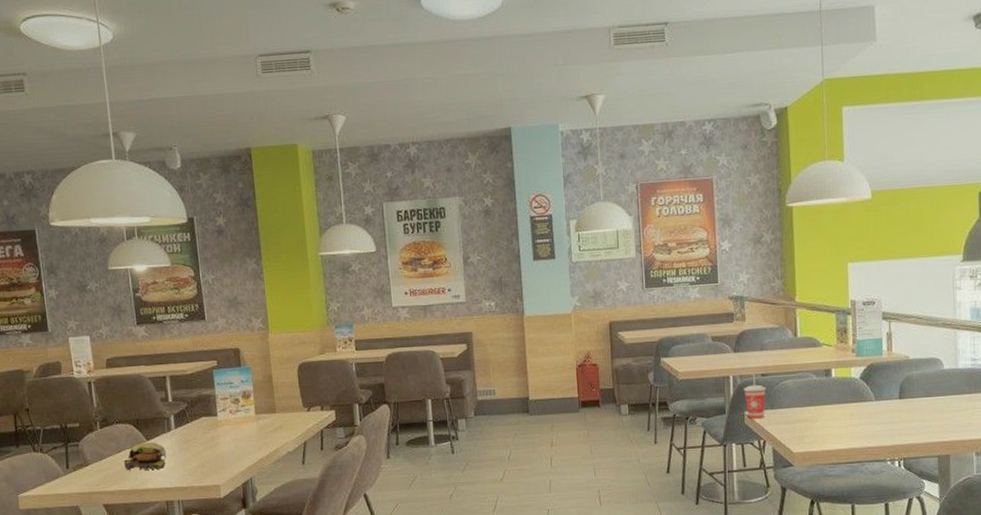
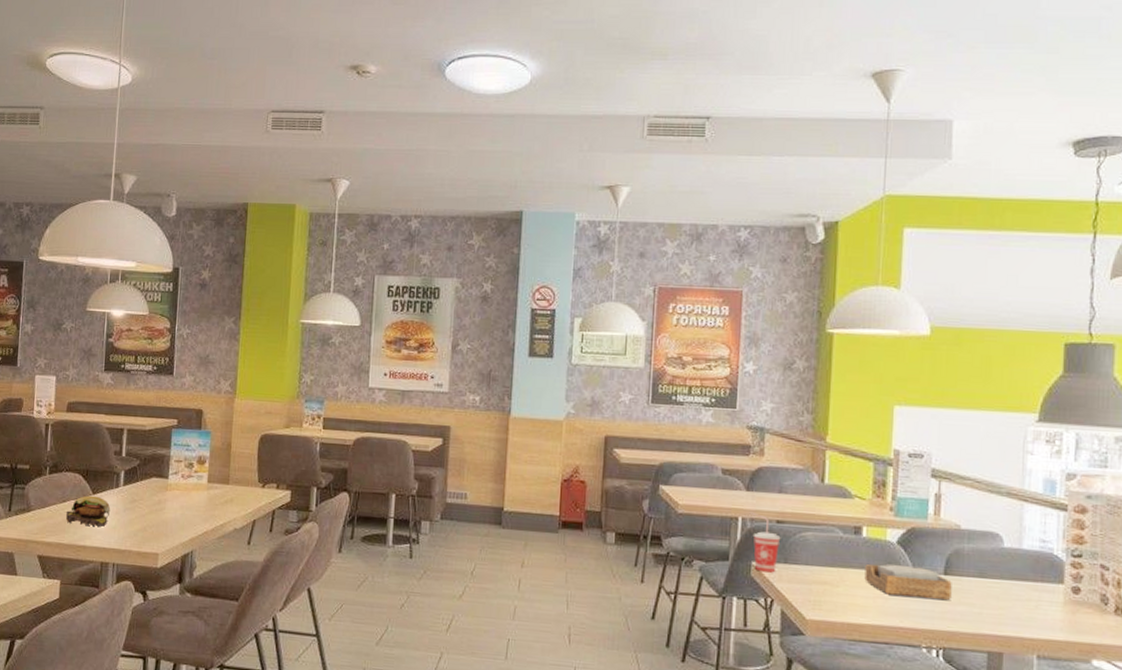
napkin holder: none [836,396,906,422] -> present [864,564,952,601]

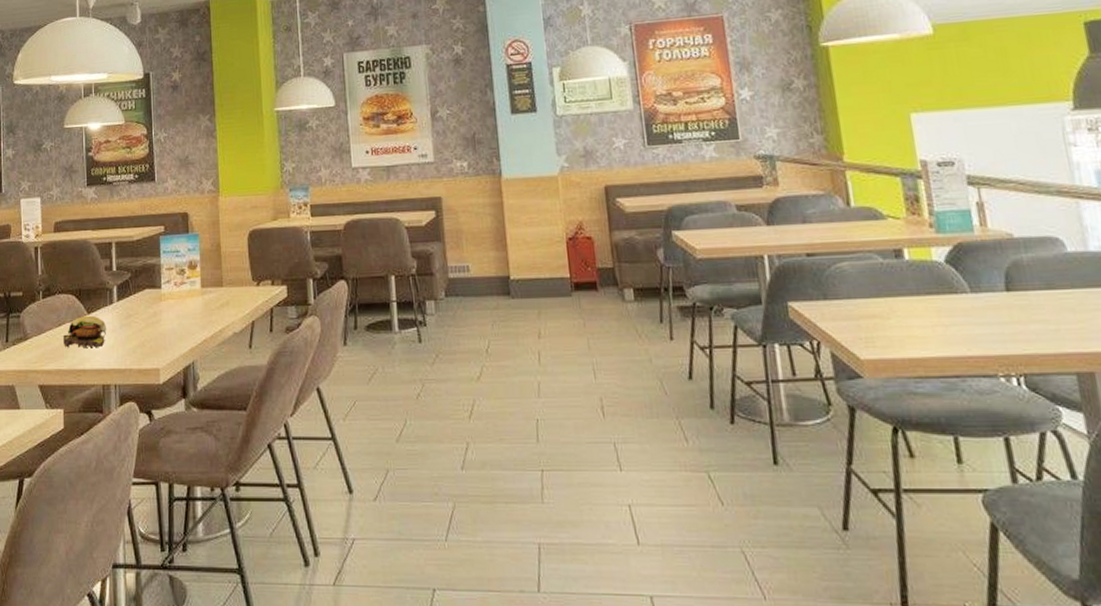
beverage cup: present [749,512,781,573] -> none [774,247,816,312]
napkin holder: present [864,564,952,601] -> none [914,286,1020,321]

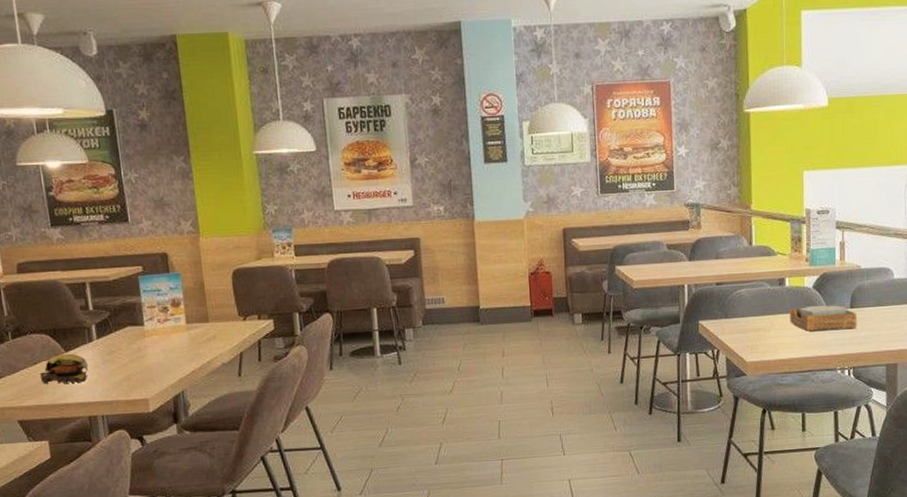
napkin holder: none [914,286,1020,321] -> present [789,305,857,331]

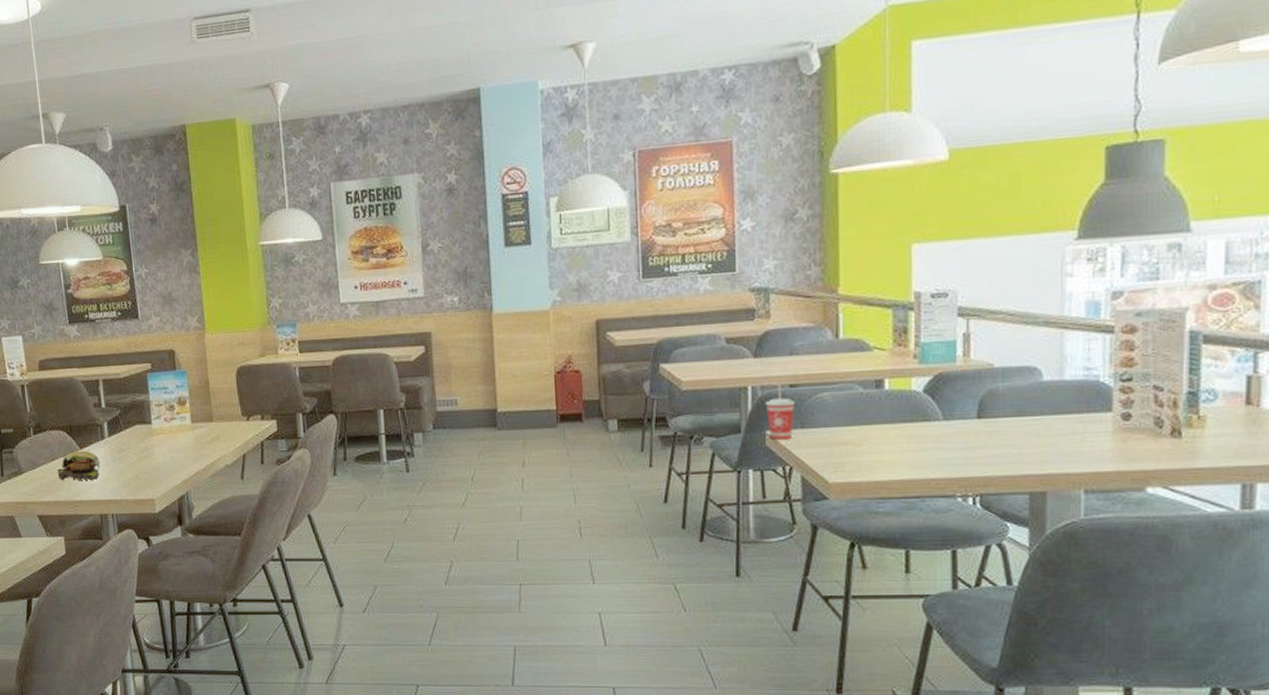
beverage cup: none [693,278,721,329] -> present [759,379,796,440]
napkin holder: present [789,305,857,331] -> none [889,414,987,447]

